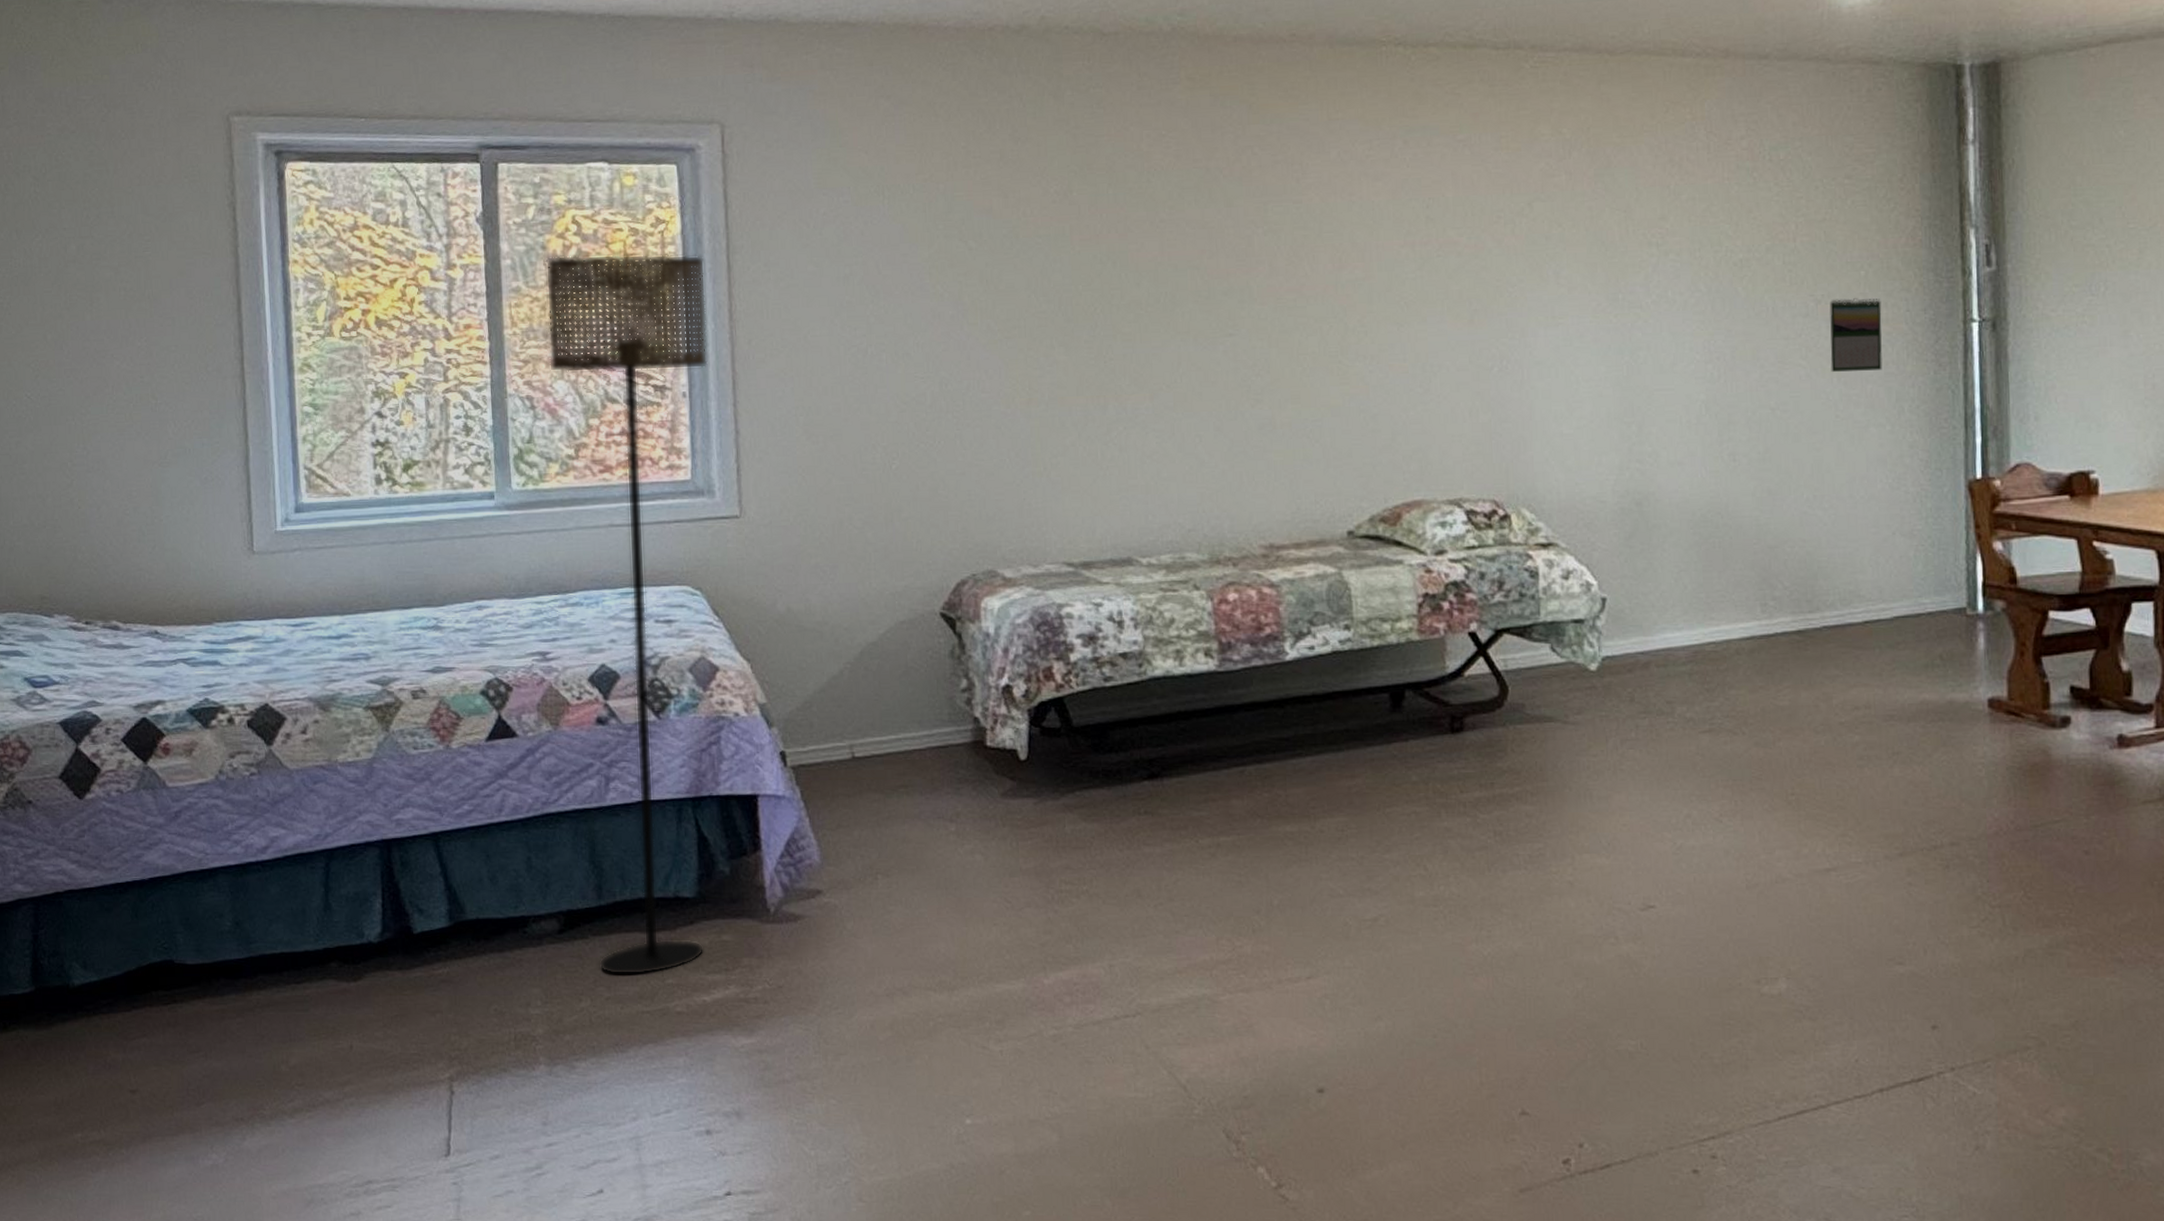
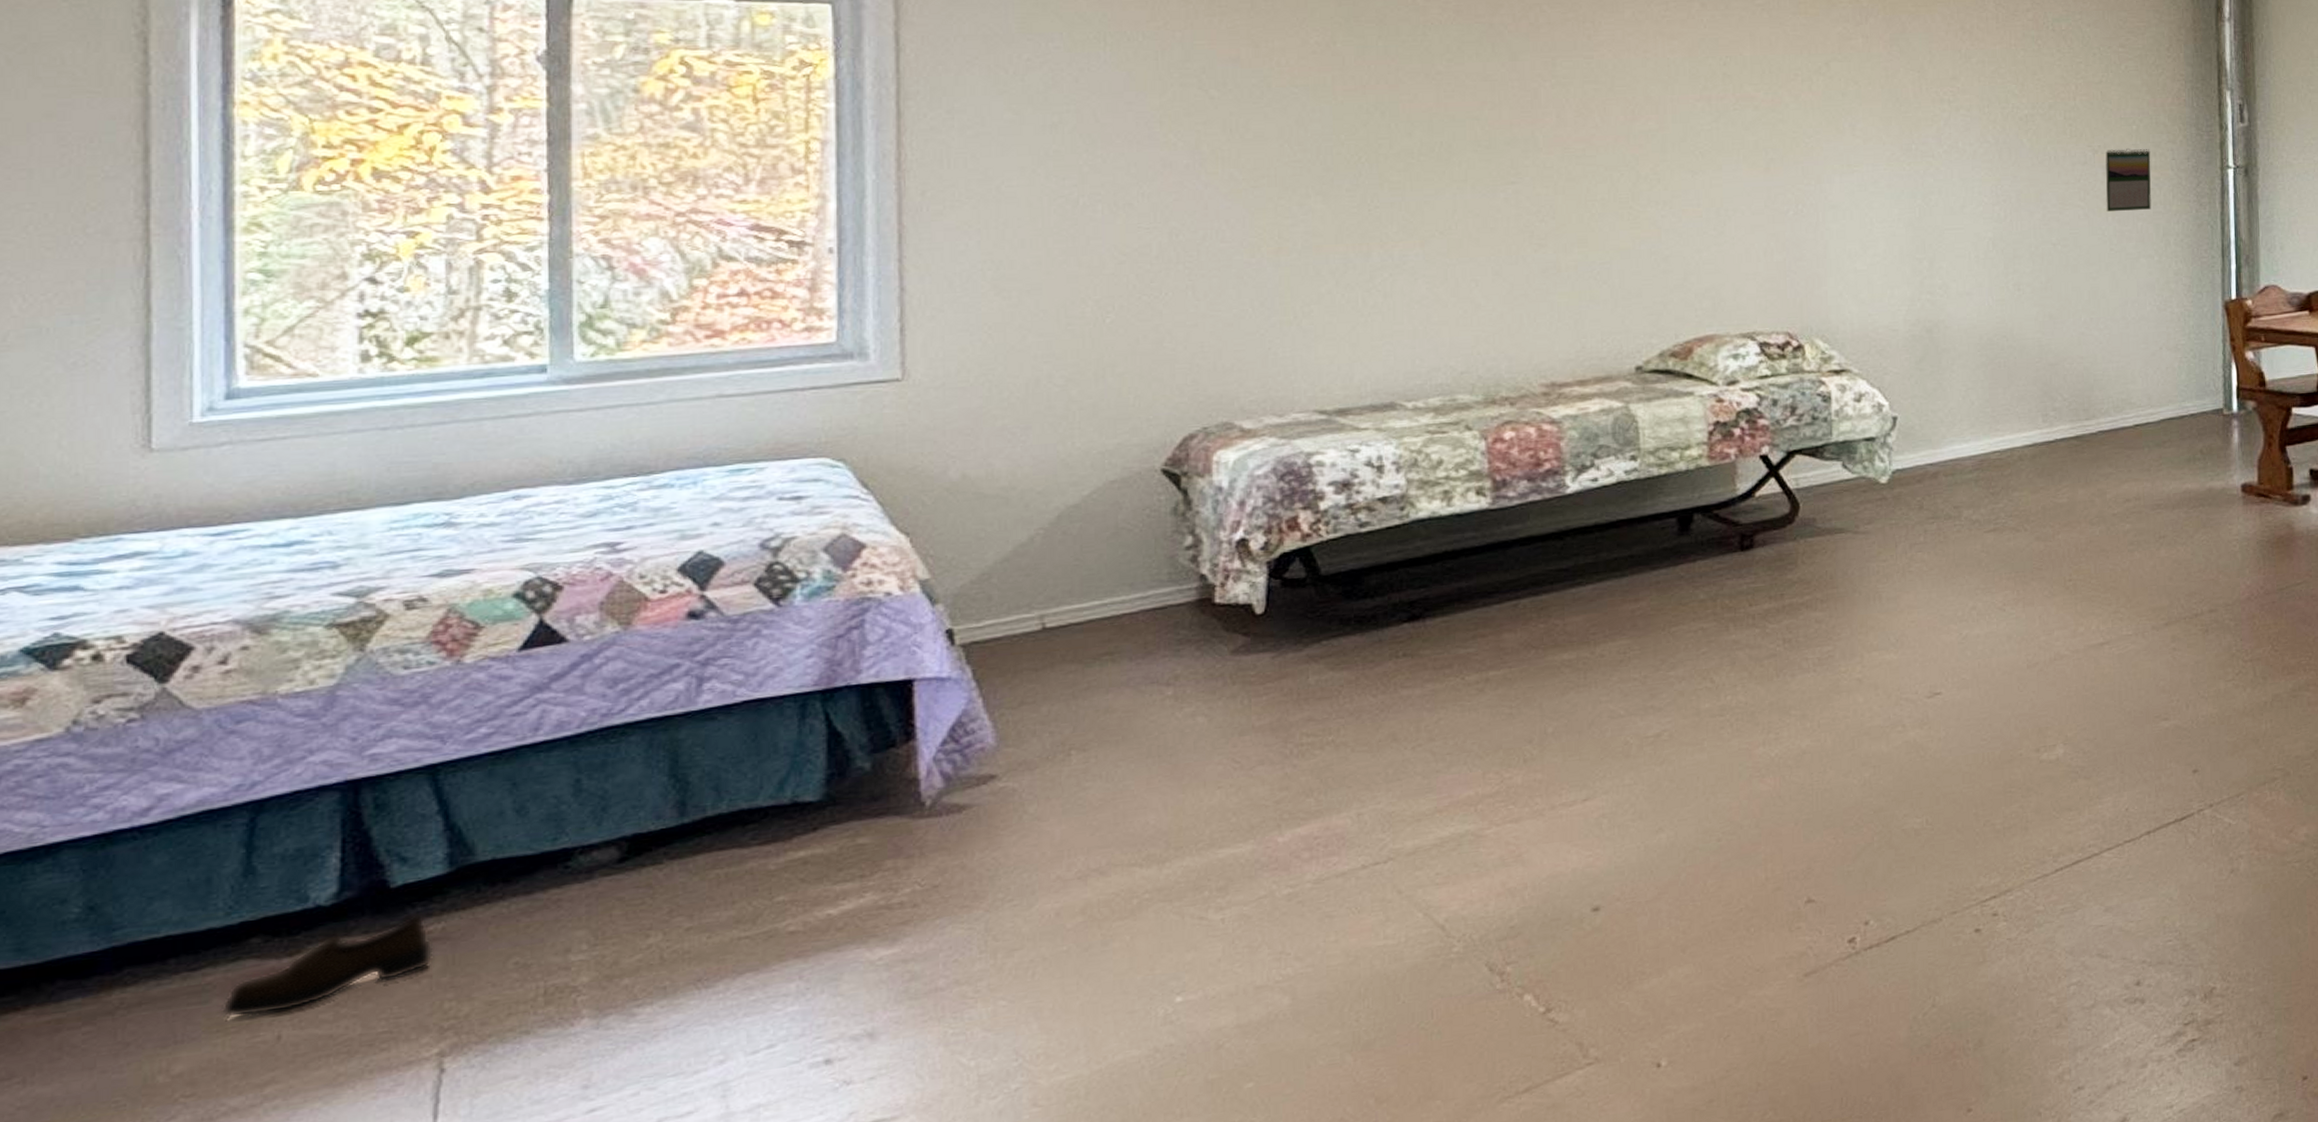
shoe: none [316,957,443,1026] -> present [222,913,434,1018]
floor lamp: present [545,254,708,975] -> none [637,99,866,902]

